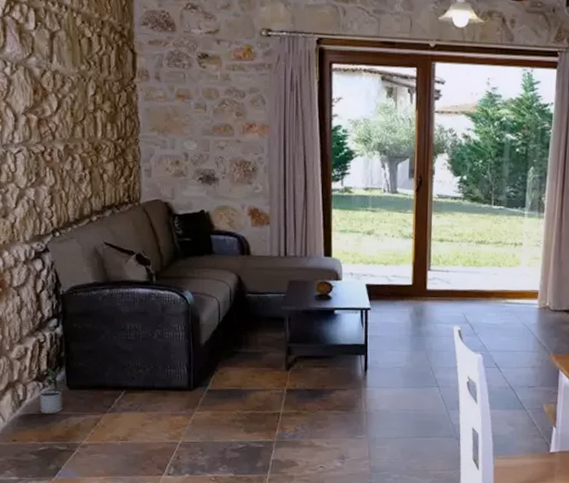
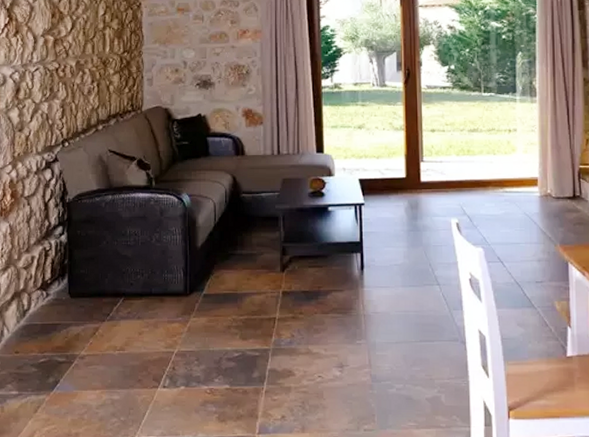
potted plant: present [28,365,64,414] -> none [34,273,67,324]

